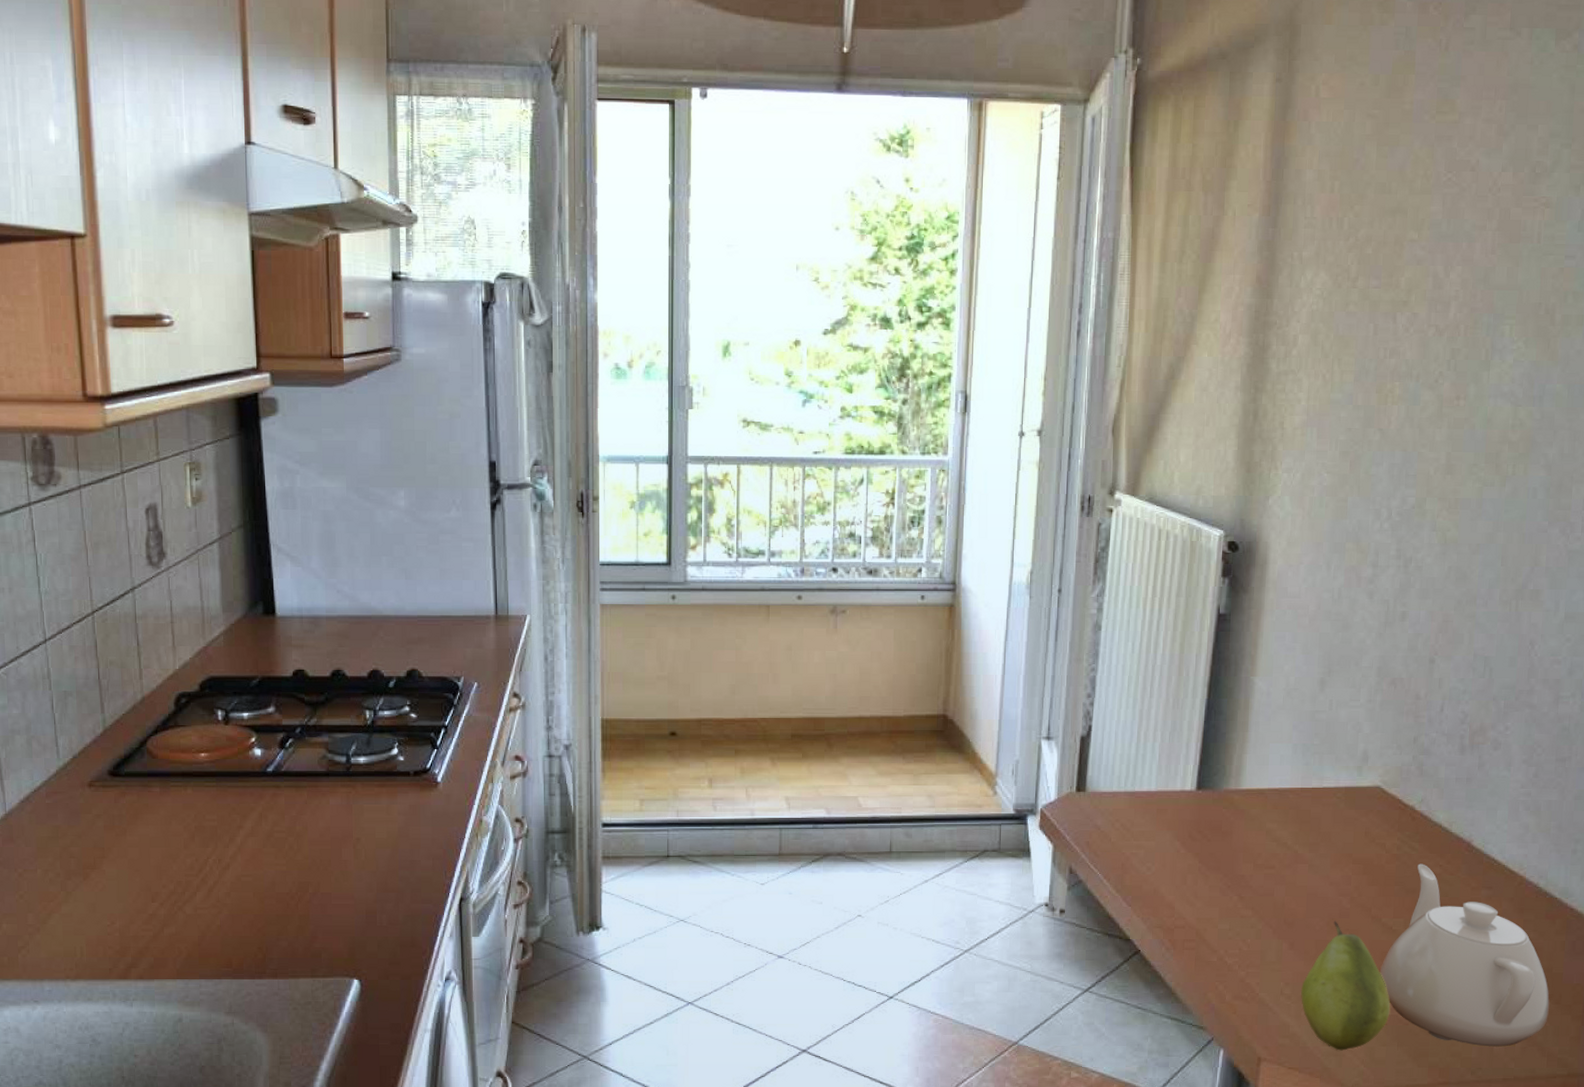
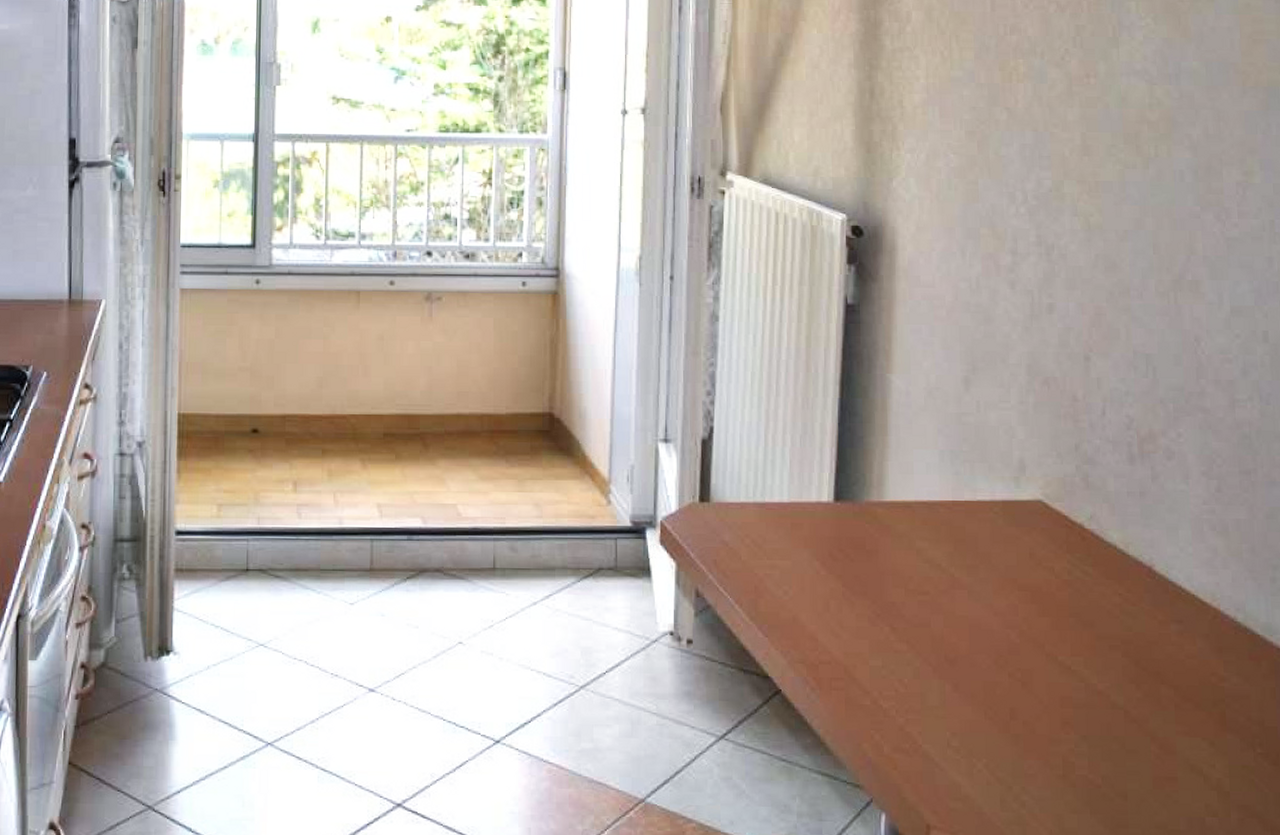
fruit: present [1300,920,1391,1051] -> none [970,658,1078,818]
teapot: present [1379,864,1550,1047] -> none [1060,591,1267,817]

